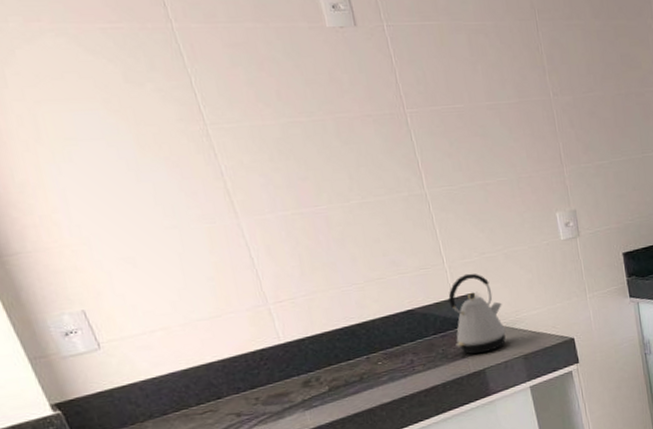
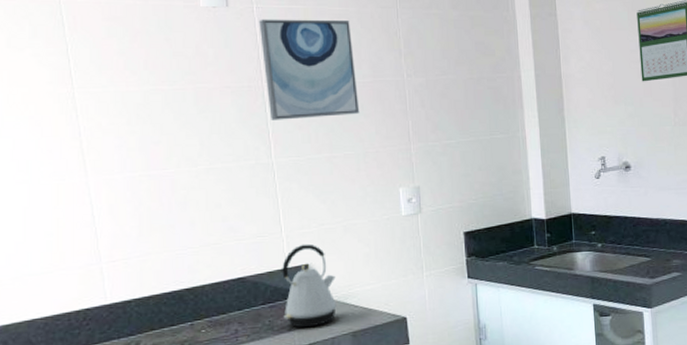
wall art: none [391,36,509,149] -> present [258,19,360,120]

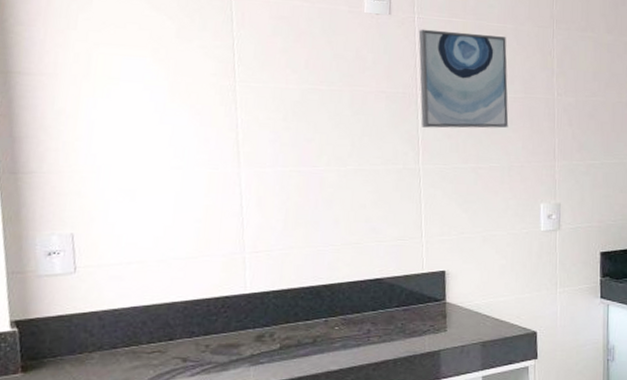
kettle: present [282,243,337,328] -> none [416,250,471,334]

